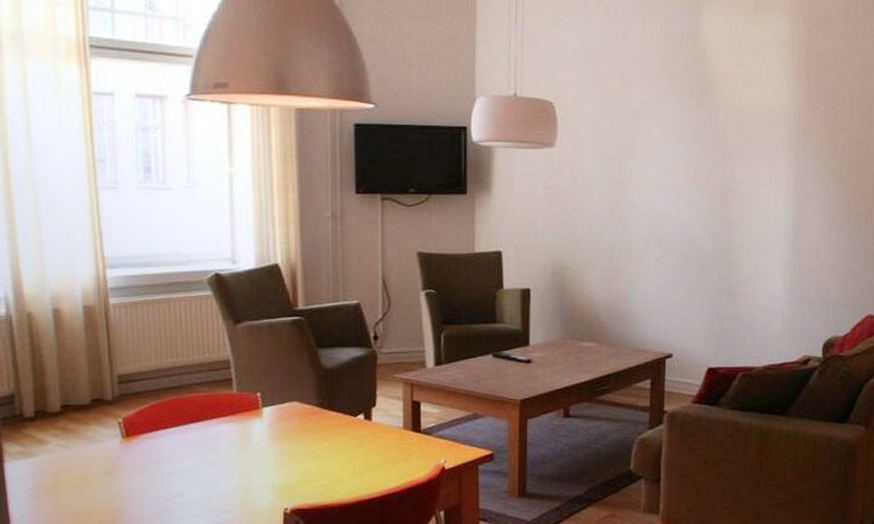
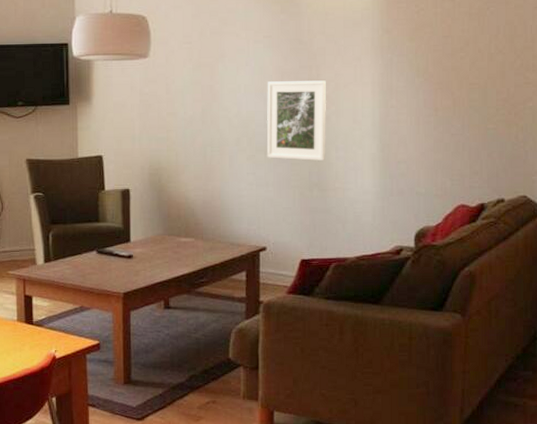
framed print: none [676,179,740,265] -> present [266,80,326,161]

